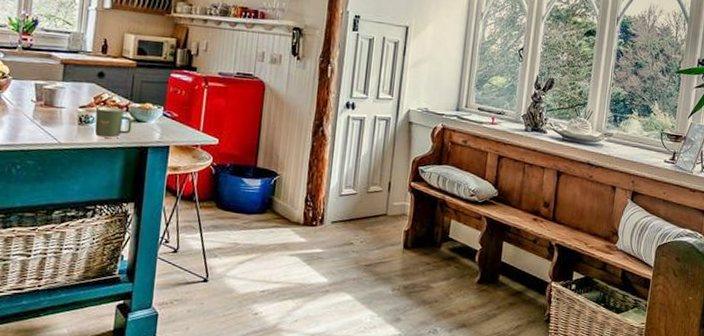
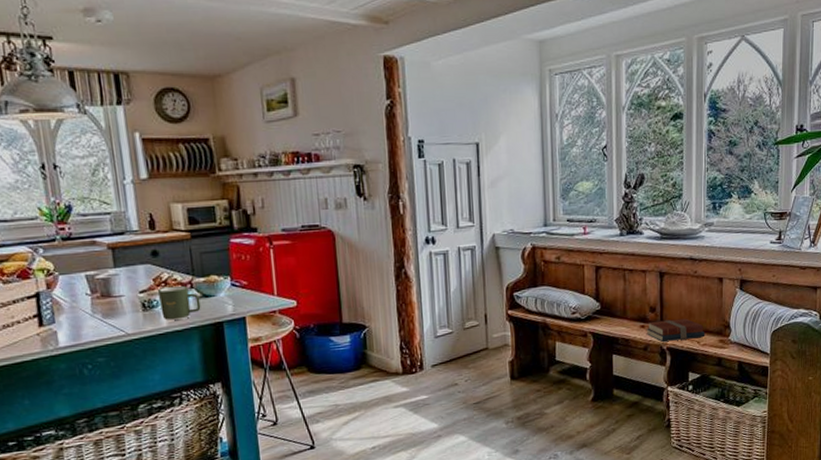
books: none [537,216,594,240] -> present [646,318,705,342]

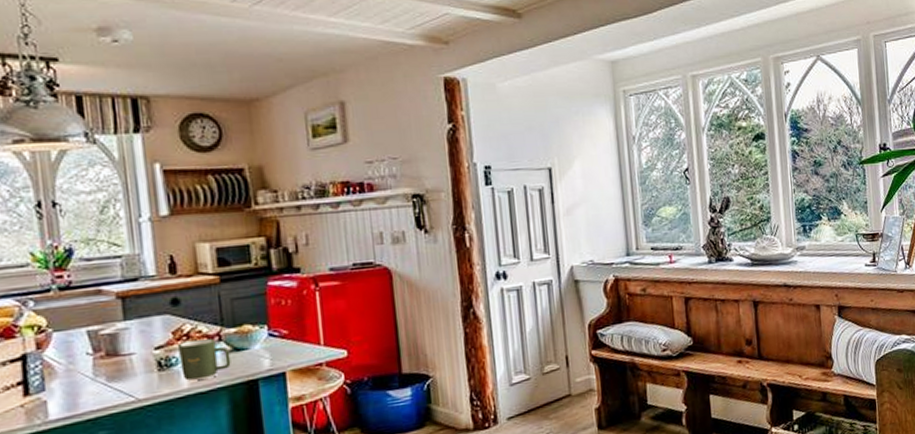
books: present [646,318,705,342] -> none [743,350,807,378]

